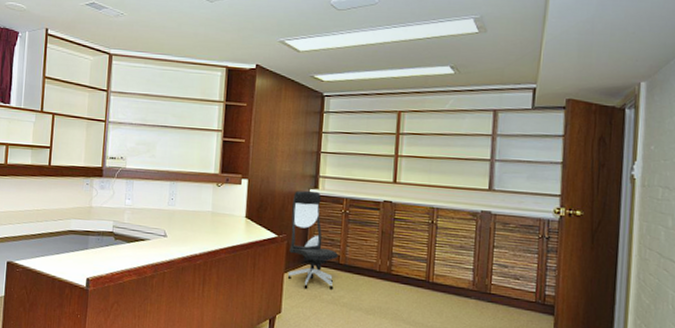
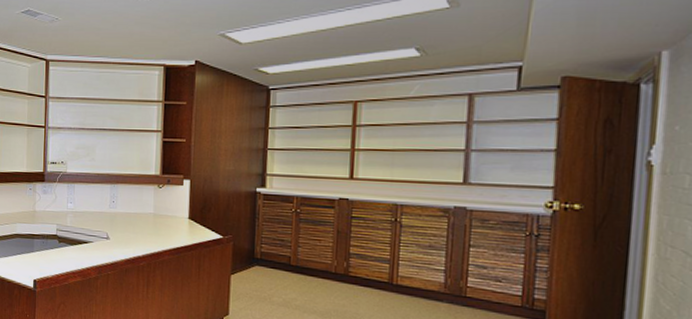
office chair: present [287,191,339,290] -> none [234,190,290,292]

